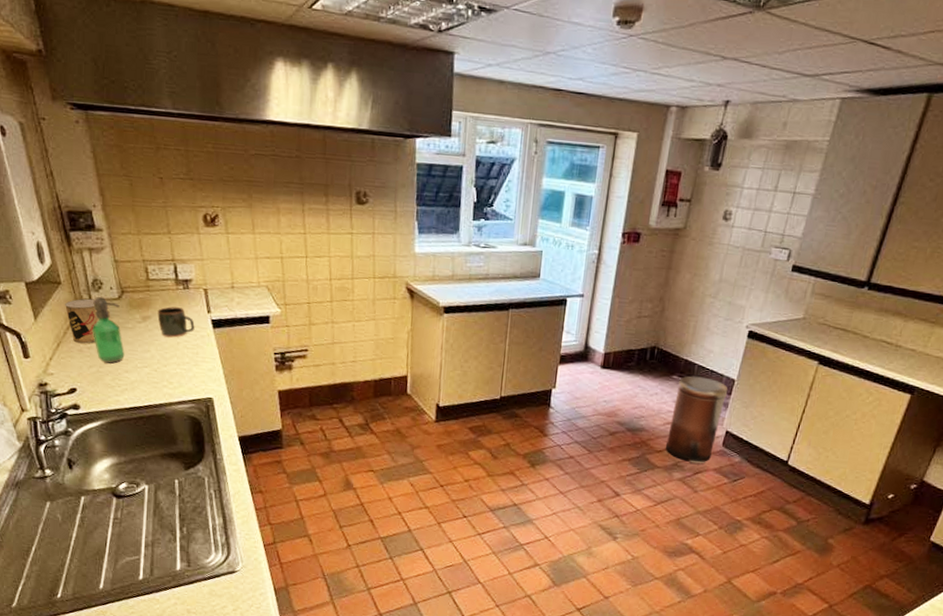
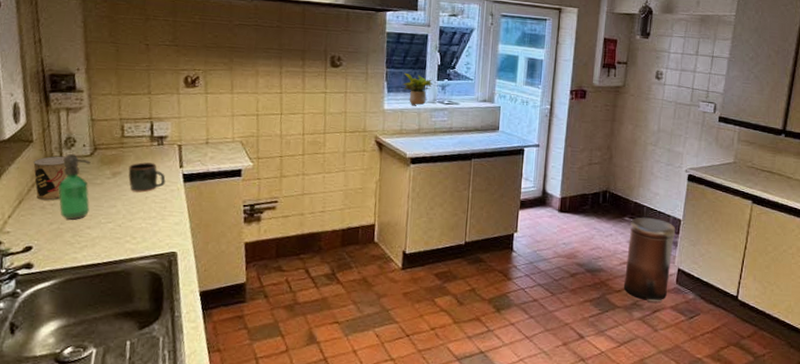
potted plant: none [434,212,469,249] -> present [402,73,434,105]

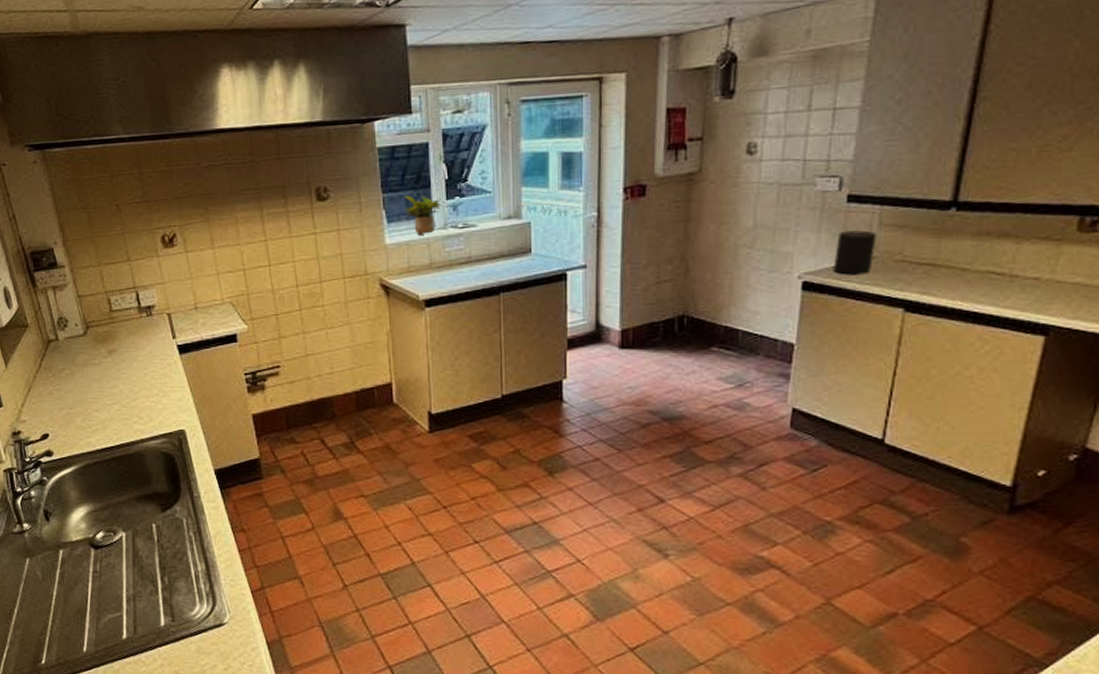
tin can: present [33,156,67,201] -> none [33,338,66,386]
soap dispenser: present [58,153,91,220] -> none [60,334,94,404]
mug: present [128,162,166,193] -> none [123,336,161,369]
pedal bin: present [624,217,676,303] -> none [716,345,787,453]
pen holder: none [708,141,737,174] -> present [833,230,877,275]

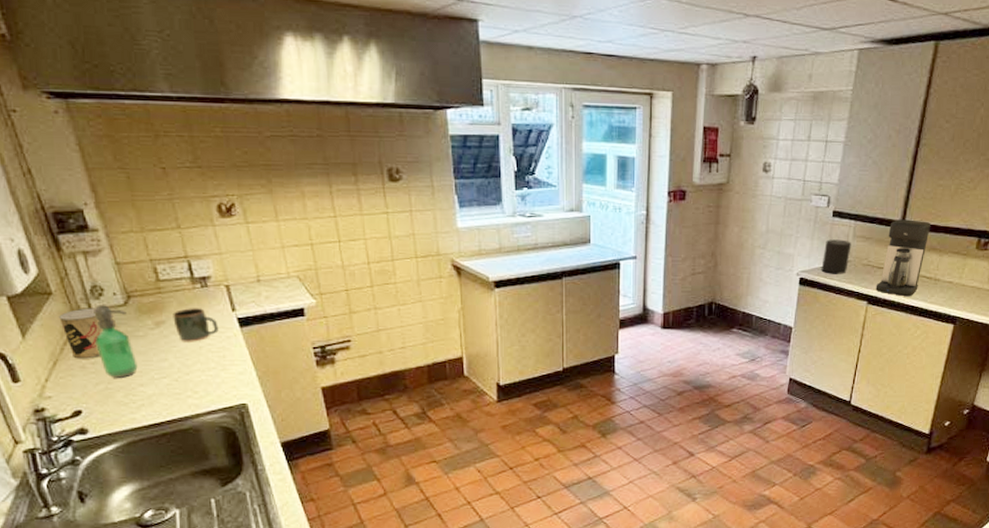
tin can: none [33,338,66,386] -> present [59,308,103,359]
soap dispenser: none [60,334,94,404] -> present [93,304,138,378]
mug: none [123,336,161,369] -> present [173,308,219,342]
potted plant: present [404,195,442,235] -> none [475,184,511,221]
coffee maker: none [916,198,1001,299] -> present [875,219,931,296]

